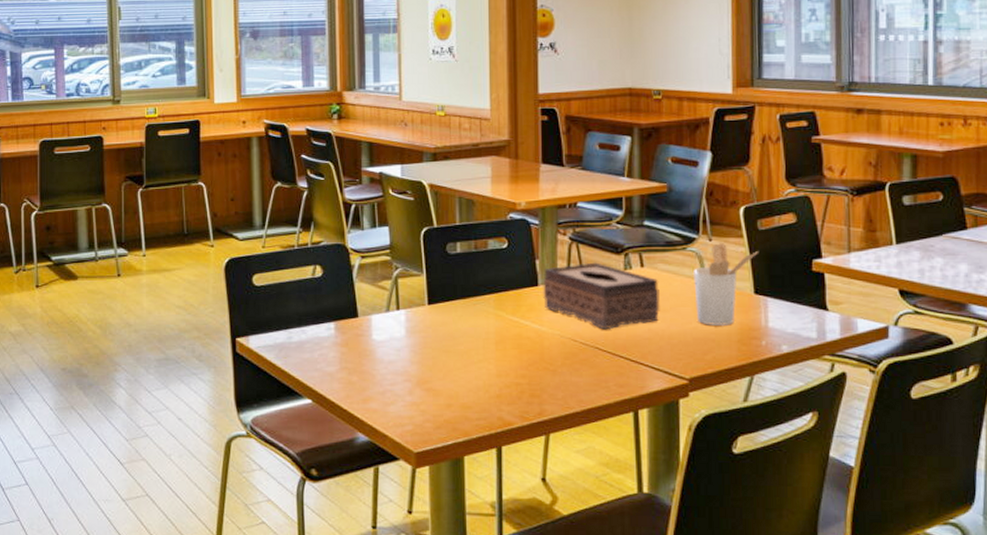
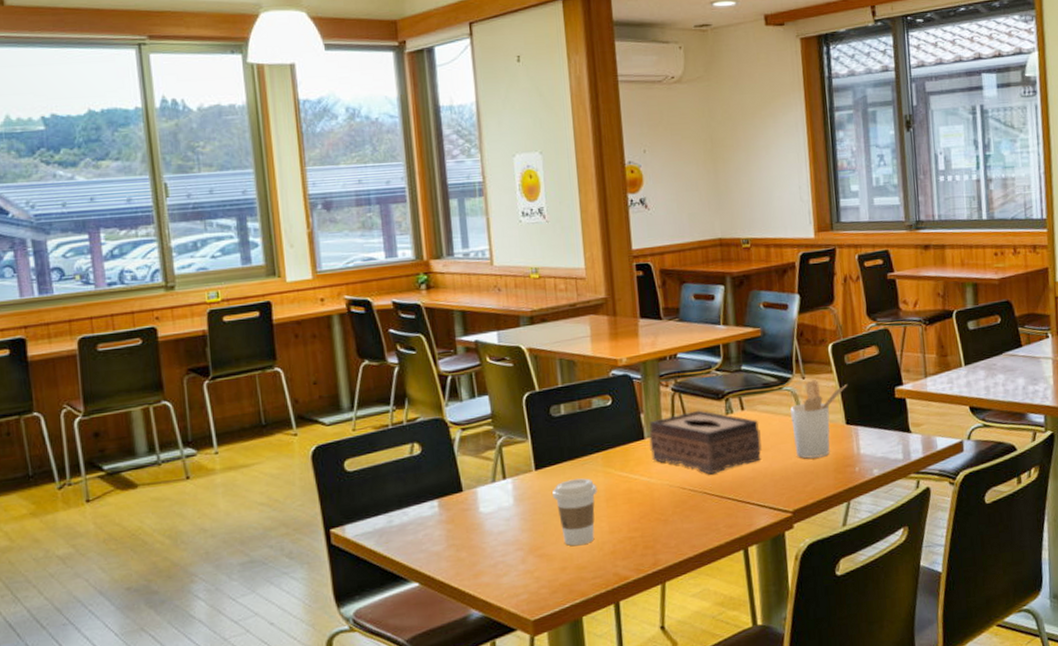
coffee cup: none [443,318,487,385] -> present [552,478,598,546]

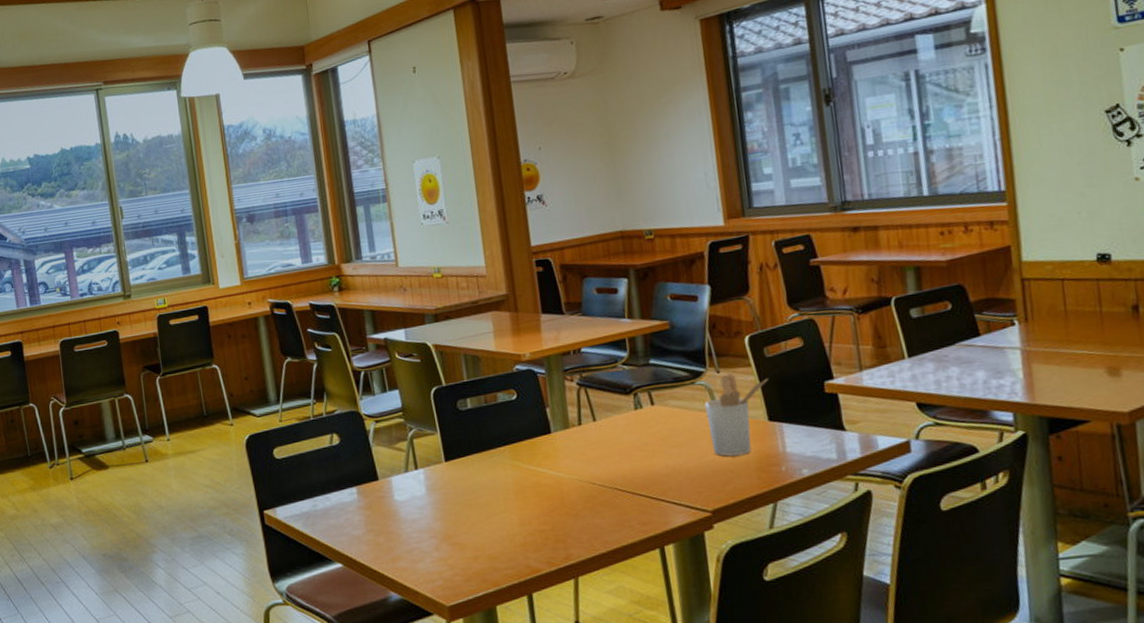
coffee cup: present [552,478,598,546] -> none [462,470,506,537]
tissue box: present [649,410,762,475] -> none [555,405,675,470]

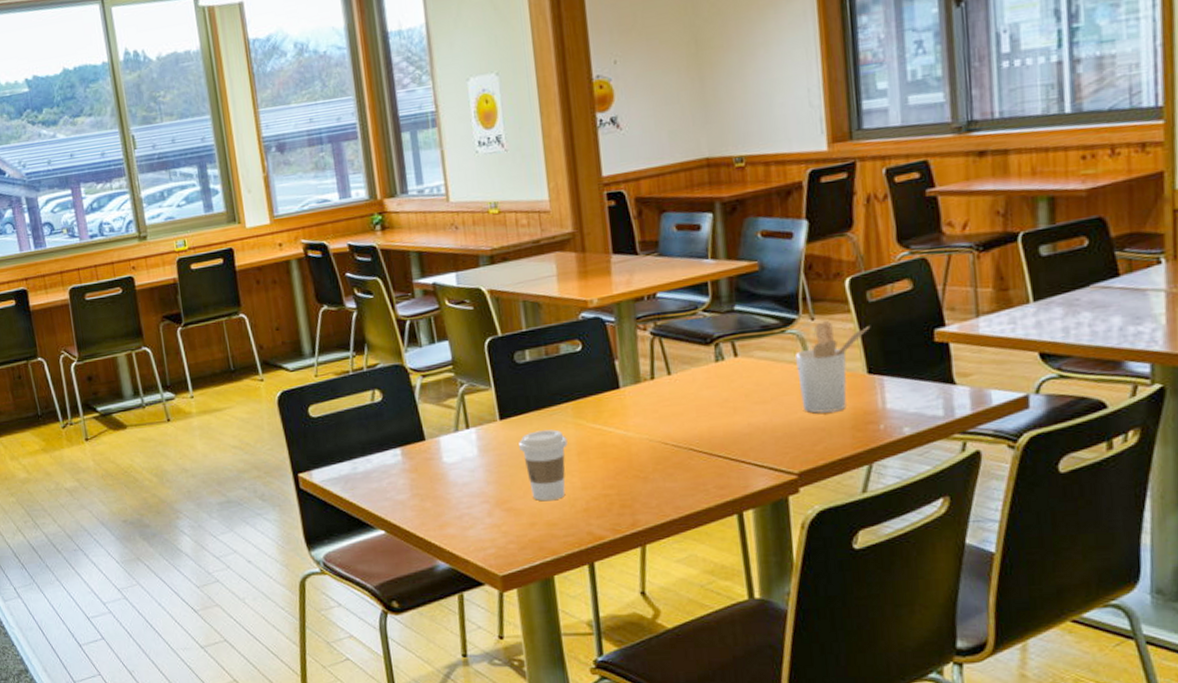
coffee cup: none [462,470,506,537] -> present [519,429,568,501]

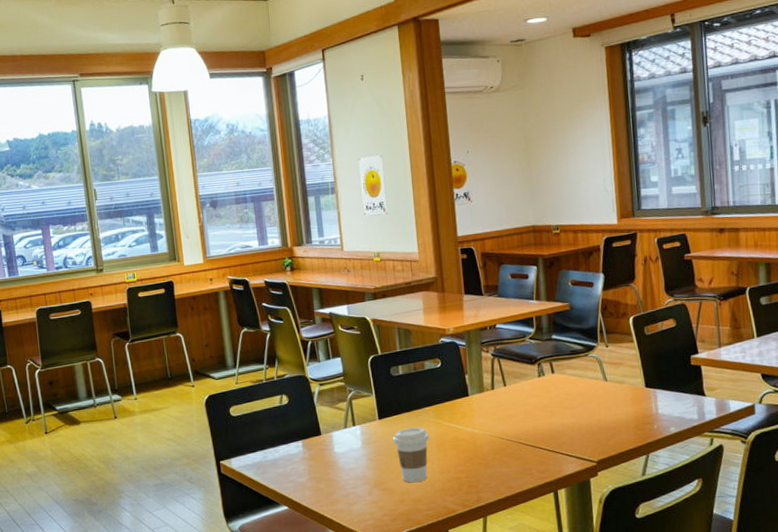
utensil holder: present [795,321,869,413] -> none [595,348,647,416]

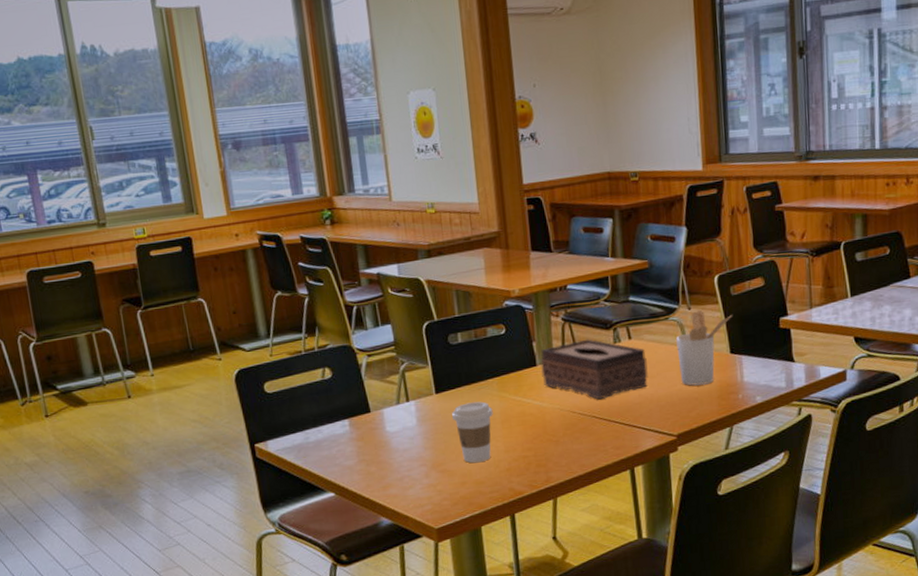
tissue box: none [472,372,570,428] -> present [540,339,648,400]
utensil holder: none [595,348,647,416] -> present [676,310,732,386]

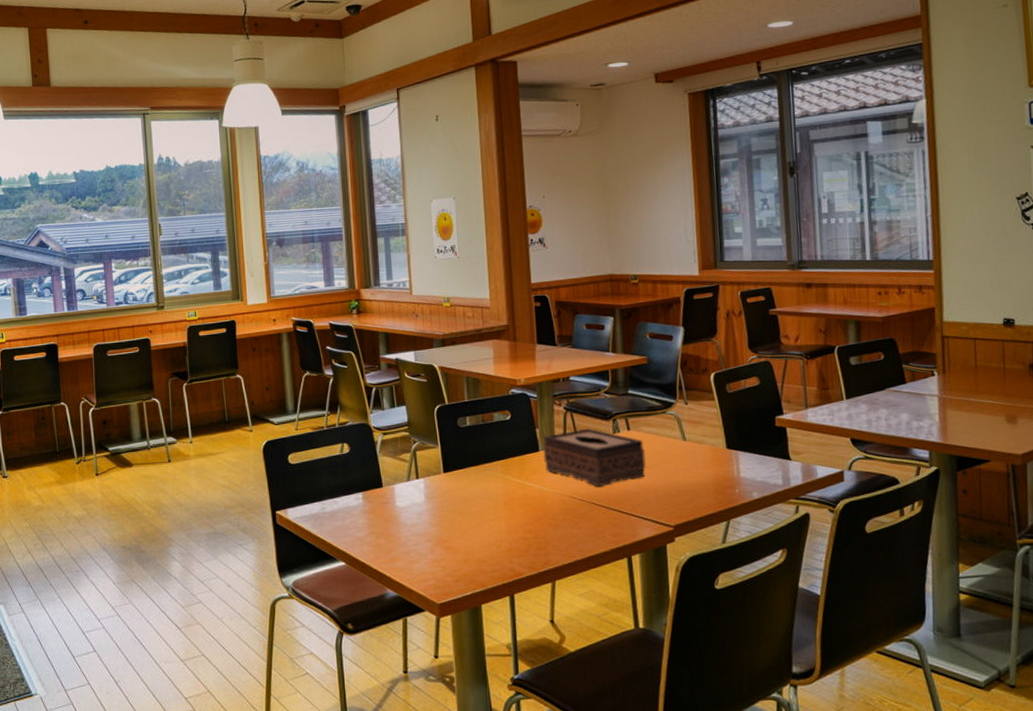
coffee cup: present [452,401,493,463] -> none [458,482,497,542]
utensil holder: present [676,310,732,386] -> none [673,406,728,478]

